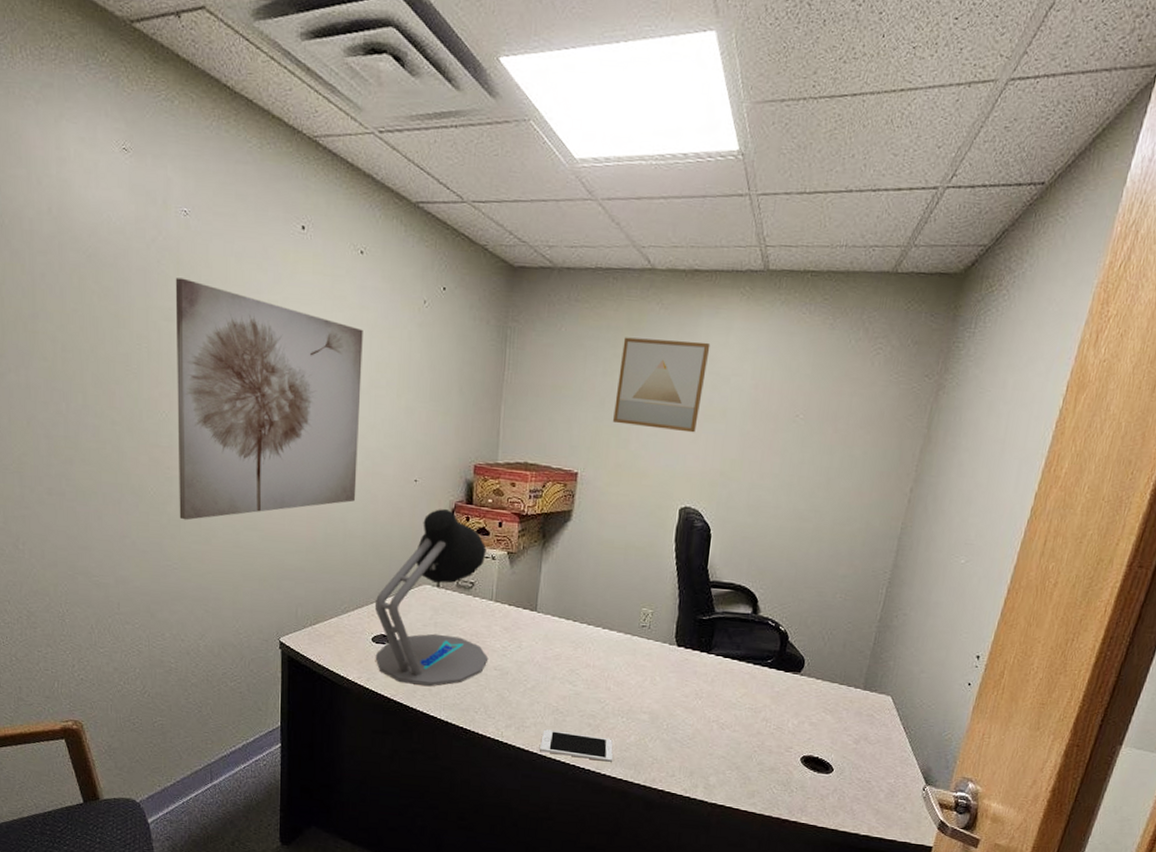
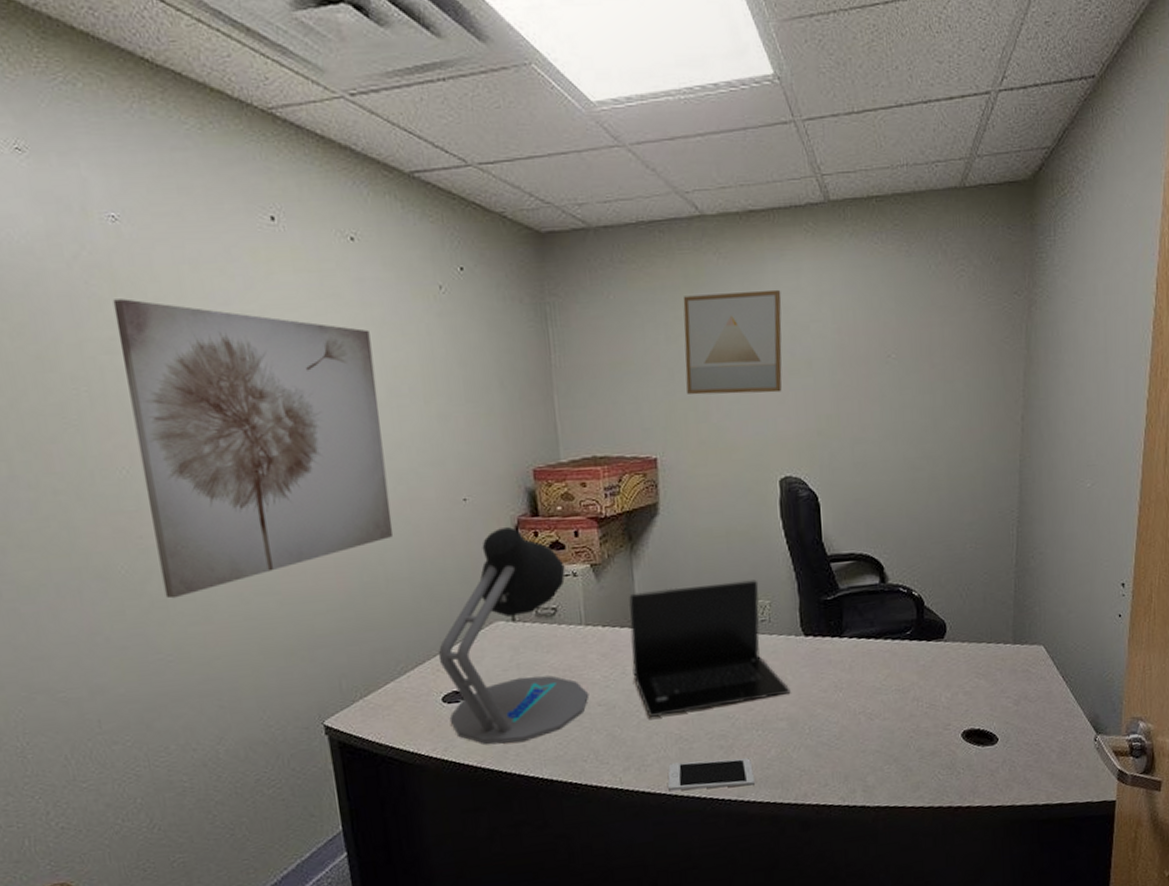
laptop: none [527,582,657,692] -> present [628,580,791,717]

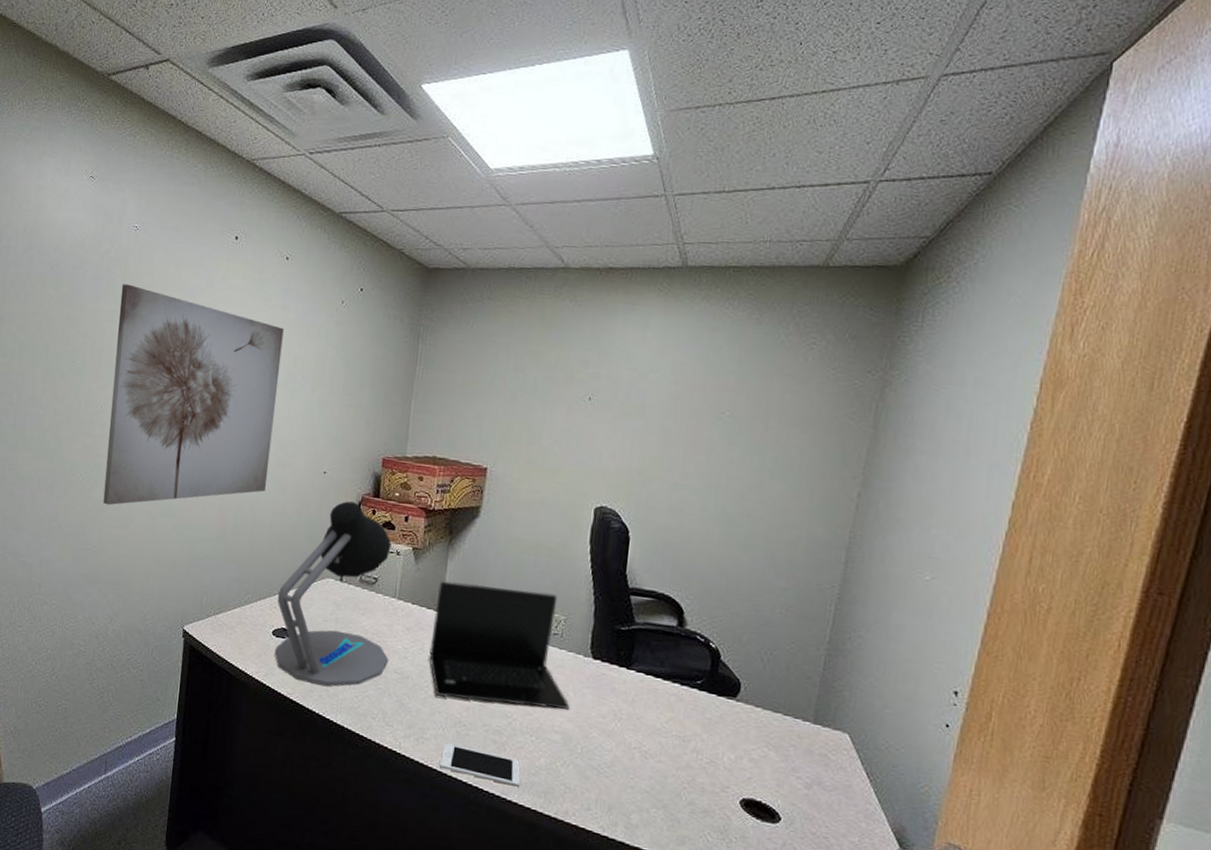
wall art: present [683,289,782,395] -> none [525,333,627,430]

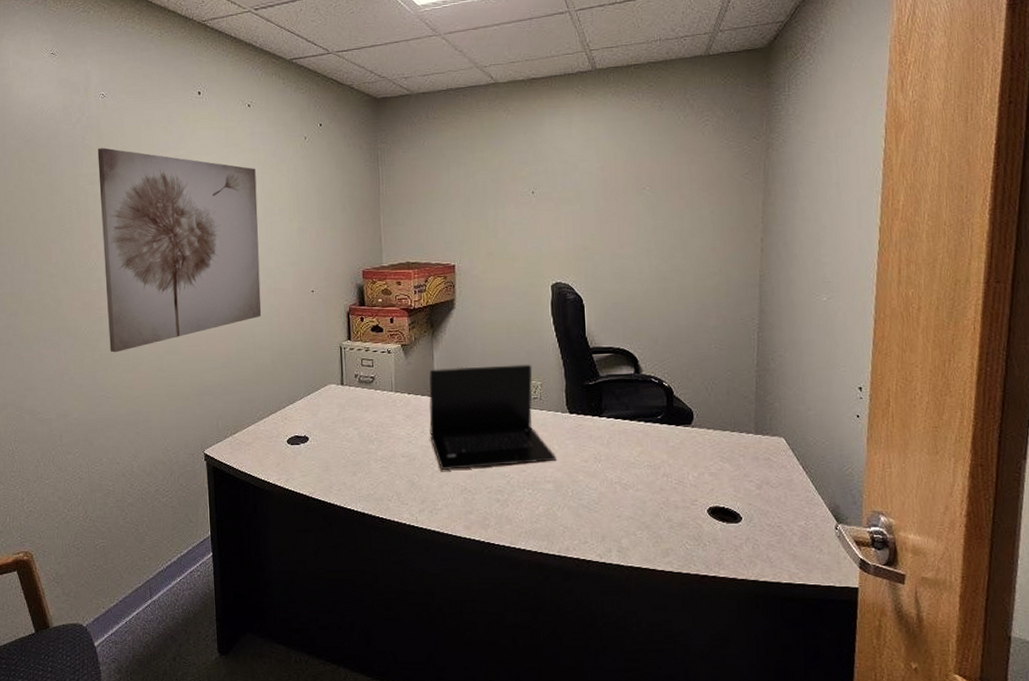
desk lamp: present [274,501,392,687] -> none [286,313,396,481]
cell phone: present [440,743,521,787] -> none [454,509,526,535]

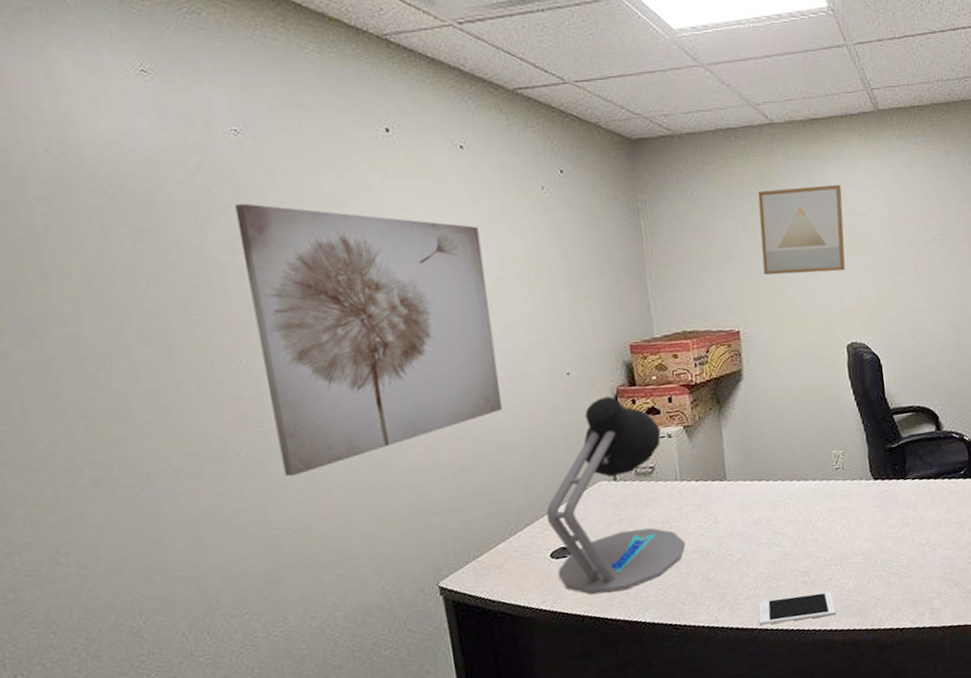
desk lamp: none [286,313,396,481] -> present [546,396,686,595]
laptop: present [428,364,557,470] -> none [718,433,864,560]
cell phone: none [454,509,526,535] -> present [758,591,836,626]
wall art: none [479,137,556,217] -> present [757,184,845,275]

